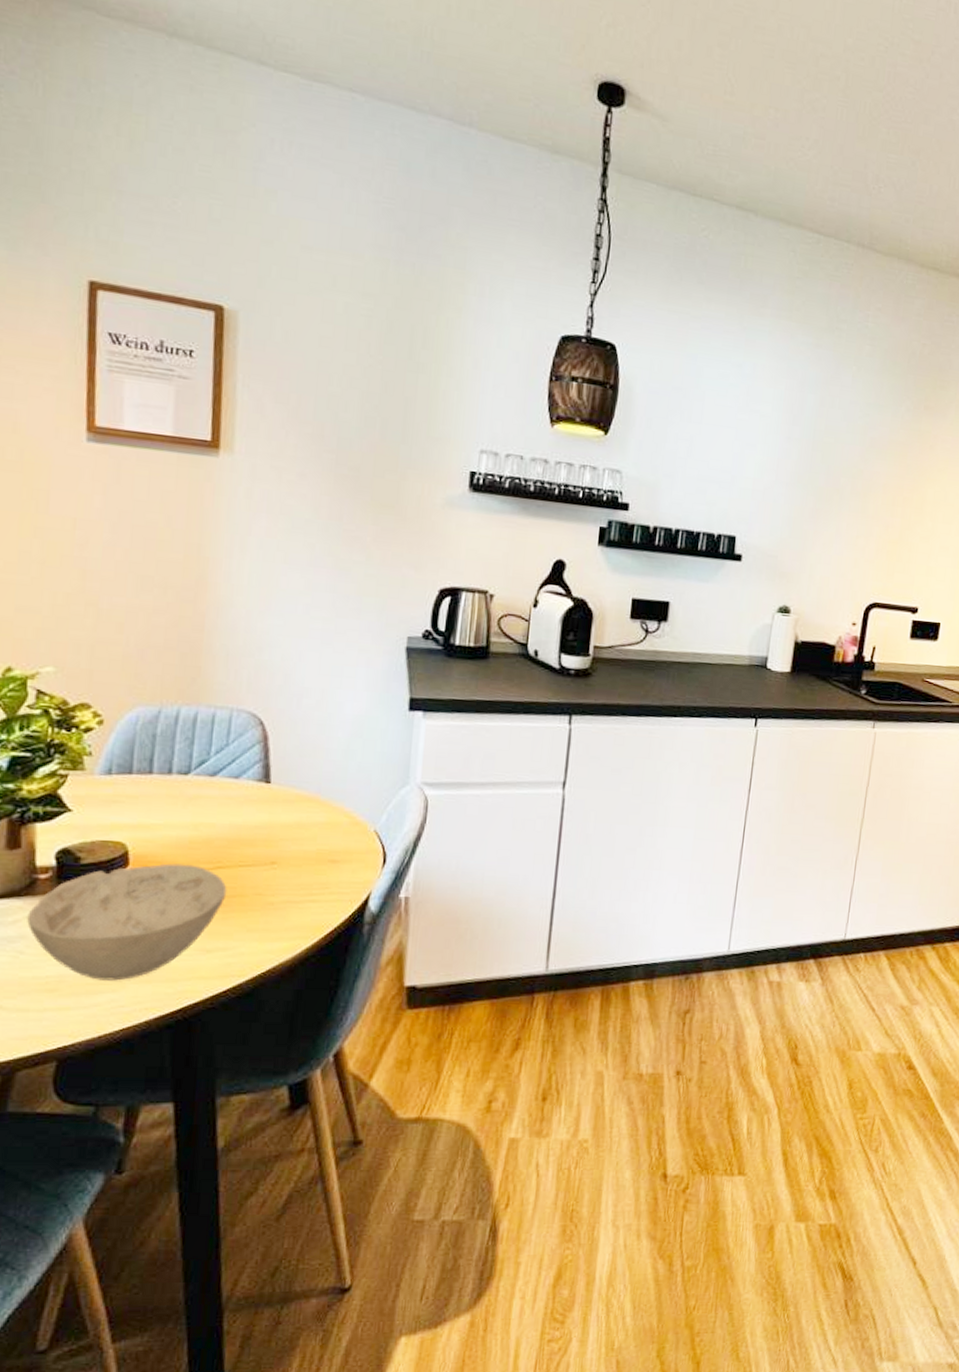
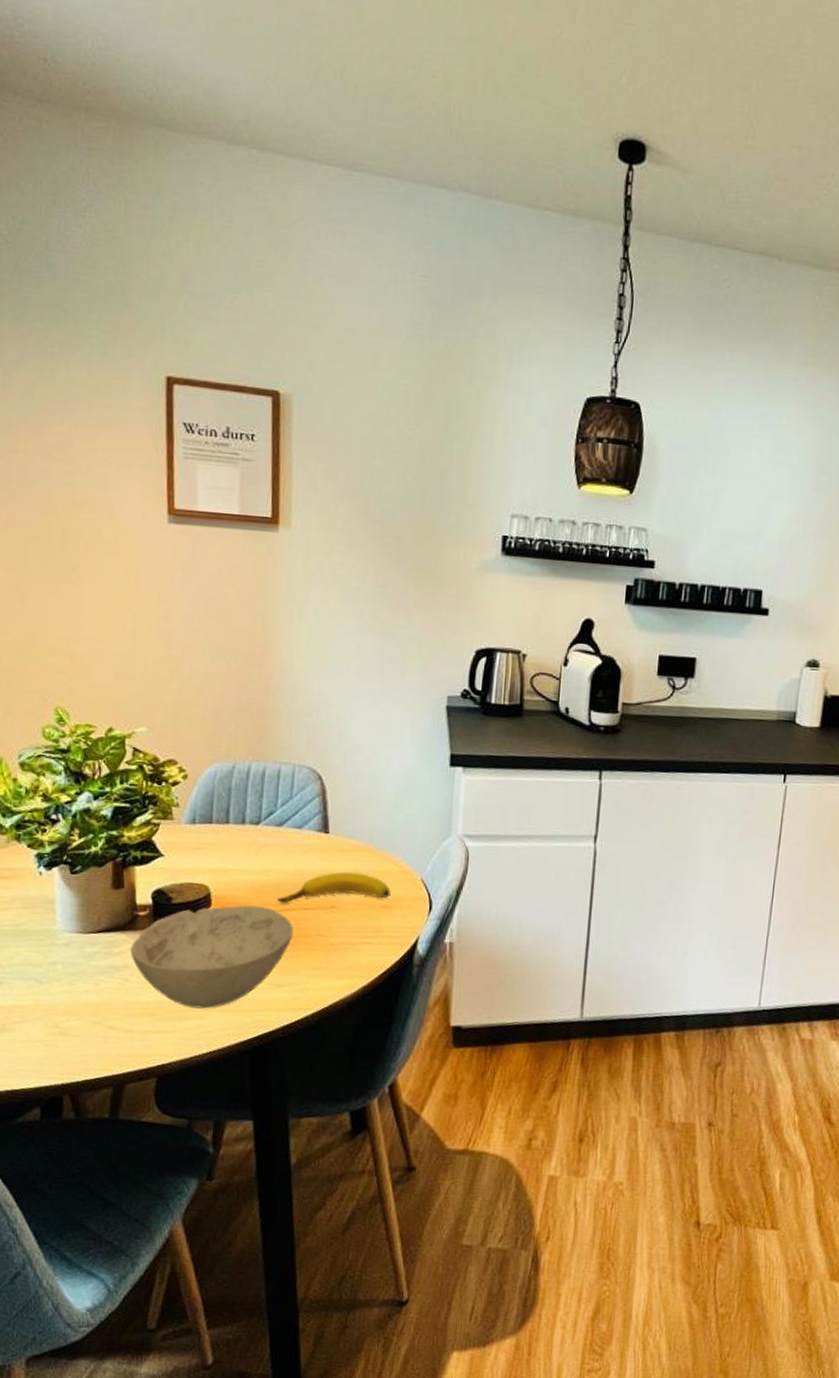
banana: none [208,824,340,860] -> present [277,872,391,903]

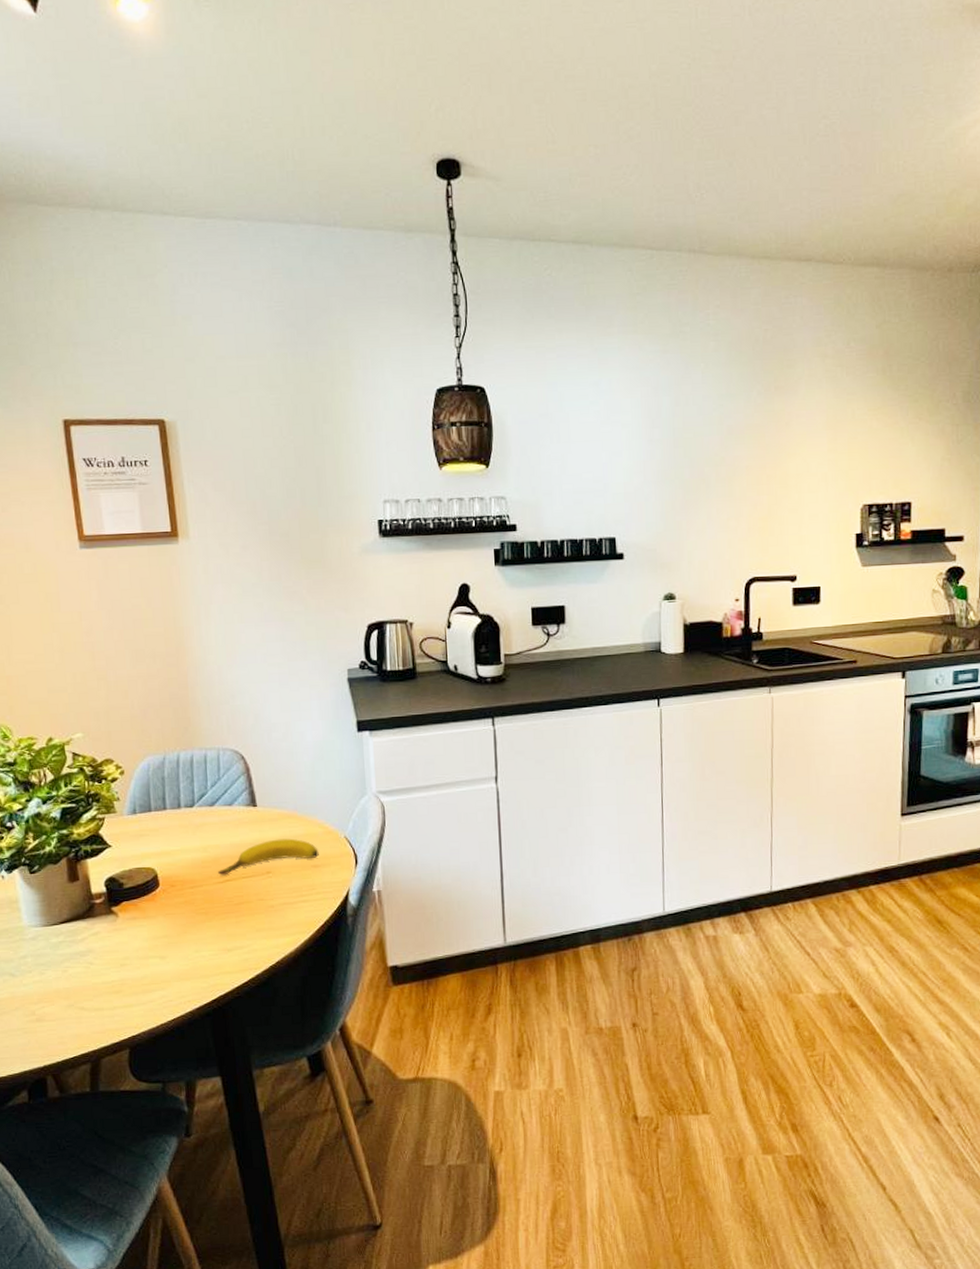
bowl: present [130,905,294,1009] -> none [91,880,237,981]

